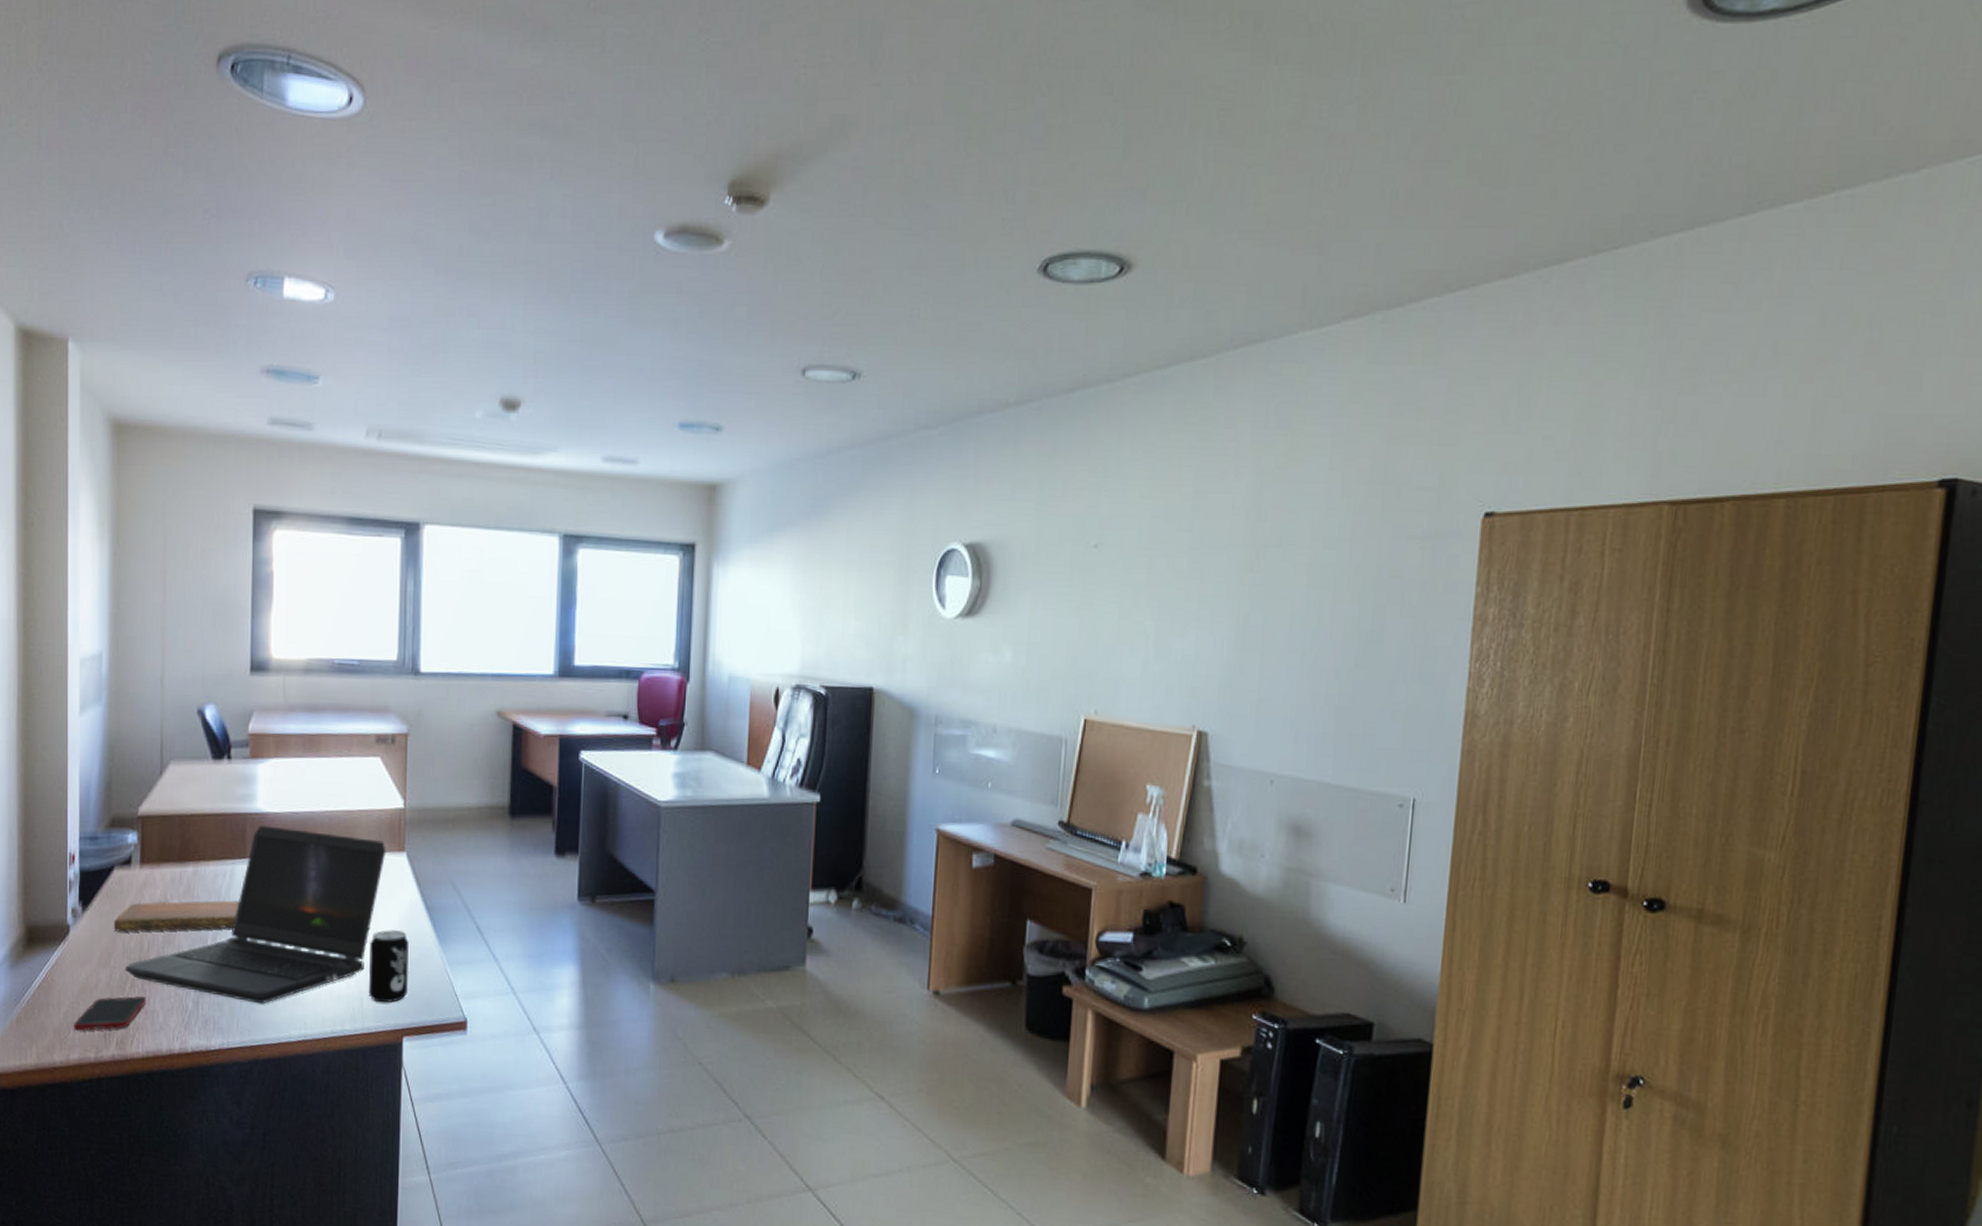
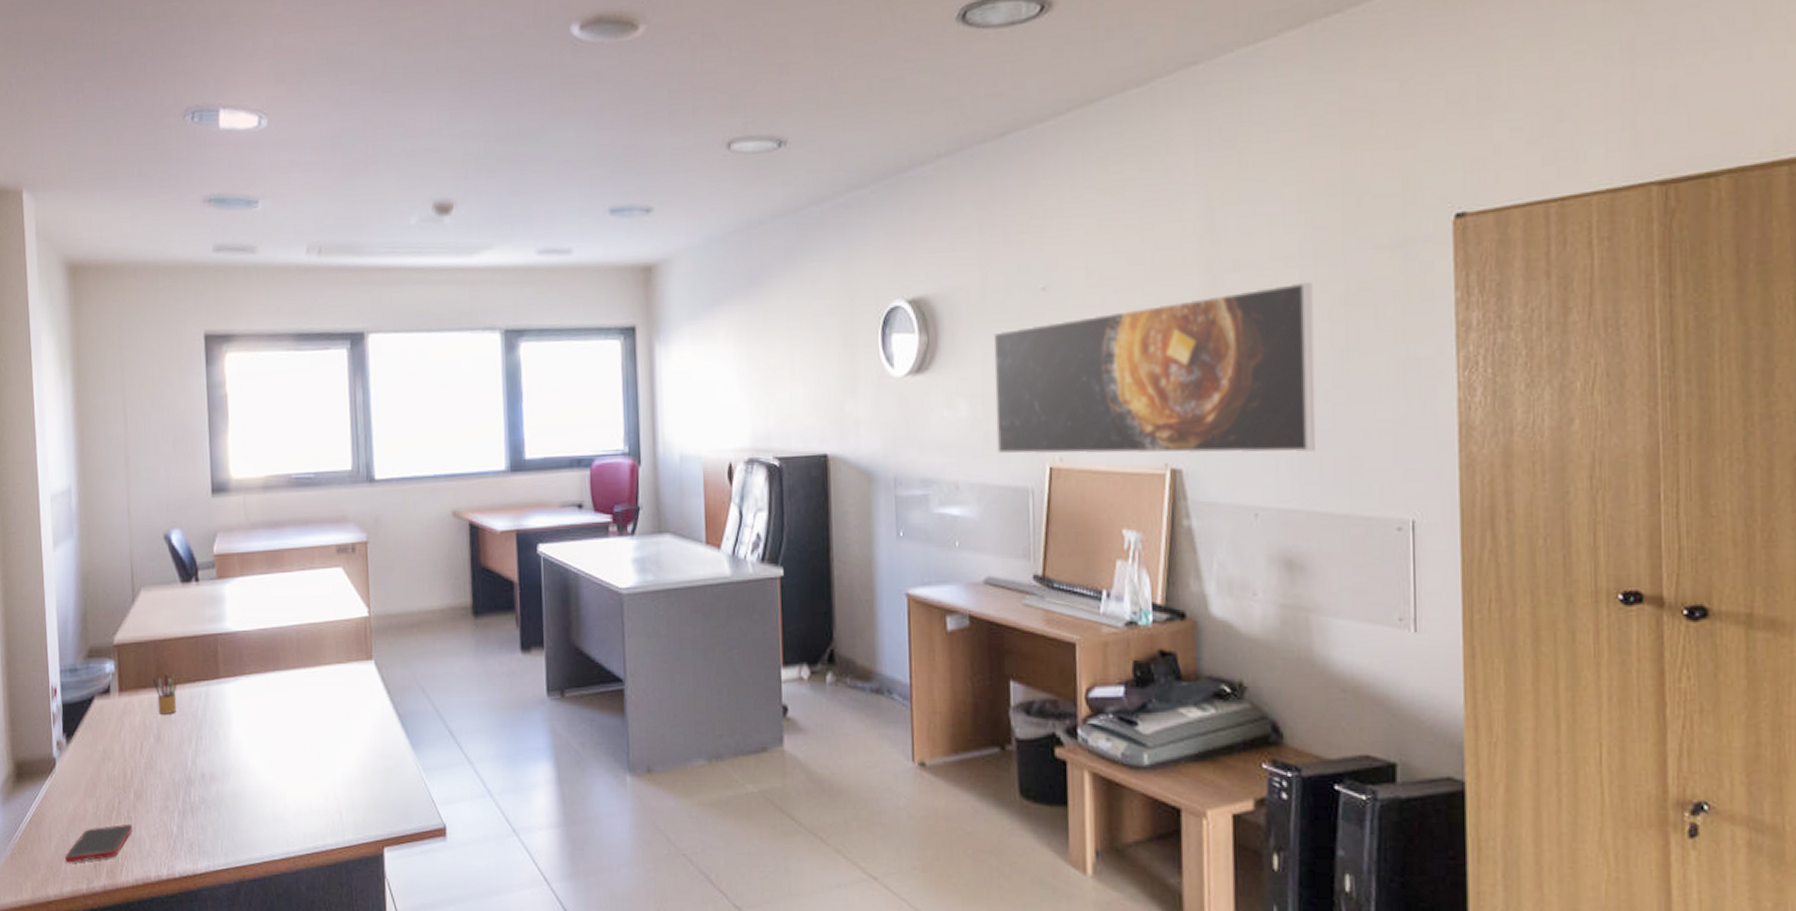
notebook: present [113,900,240,932] -> none [97,722,216,761]
laptop computer: present [124,825,386,1004] -> none [110,644,355,824]
pencil box: none [175,846,202,890] -> present [151,671,177,715]
beverage can: present [369,930,409,1003] -> none [345,740,387,815]
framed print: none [1036,563,1347,727] -> present [993,281,1315,455]

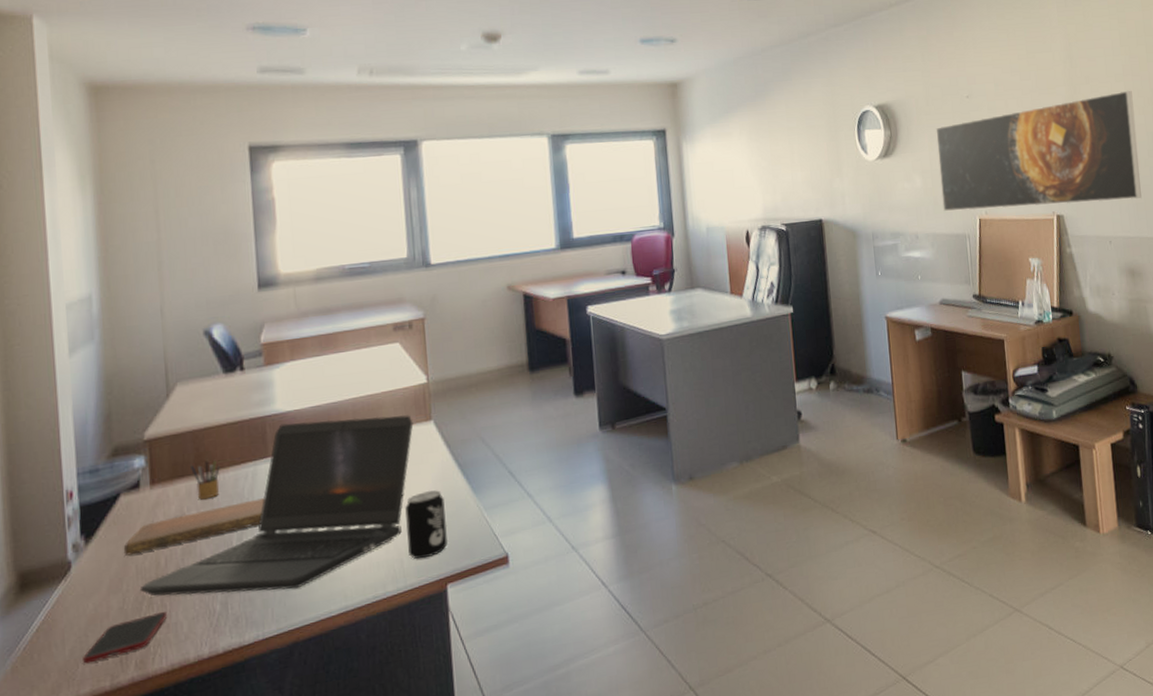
notebook: none [97,722,216,761] -> present [123,498,265,556]
laptop computer: none [110,644,355,824] -> present [139,414,414,596]
beverage can: none [345,740,387,815] -> present [405,490,449,560]

